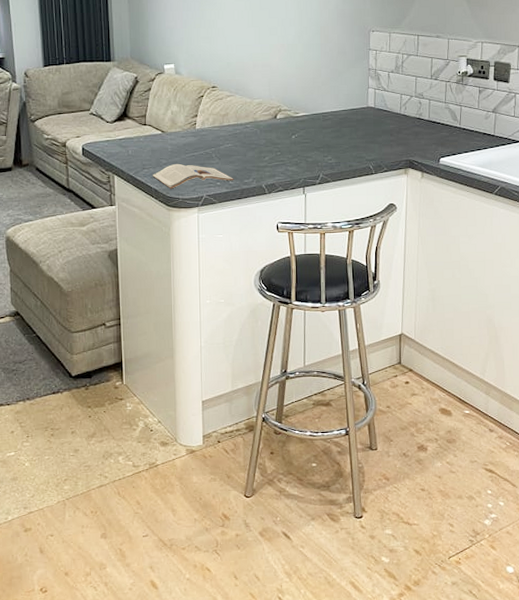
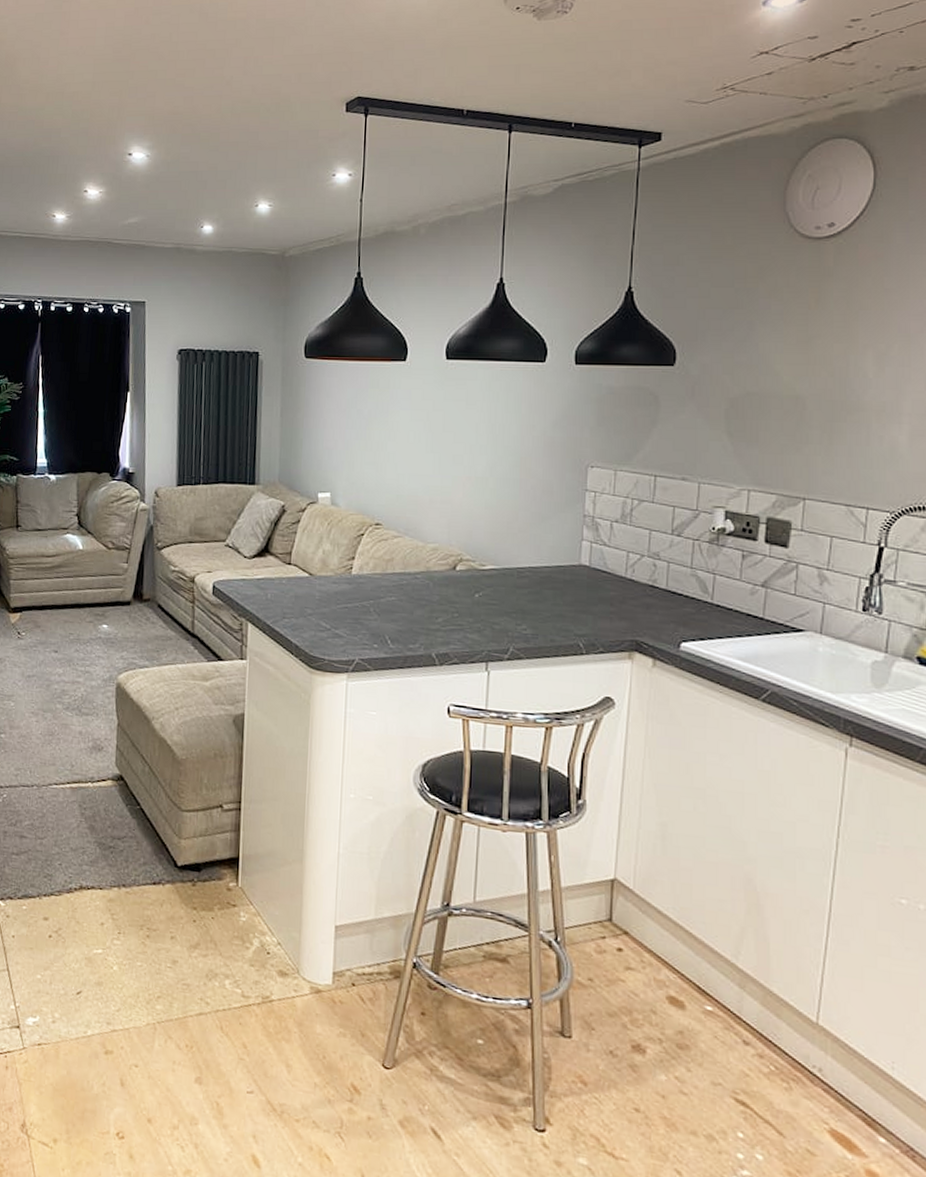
magazine: present [153,163,234,189] -> none [294,615,396,647]

